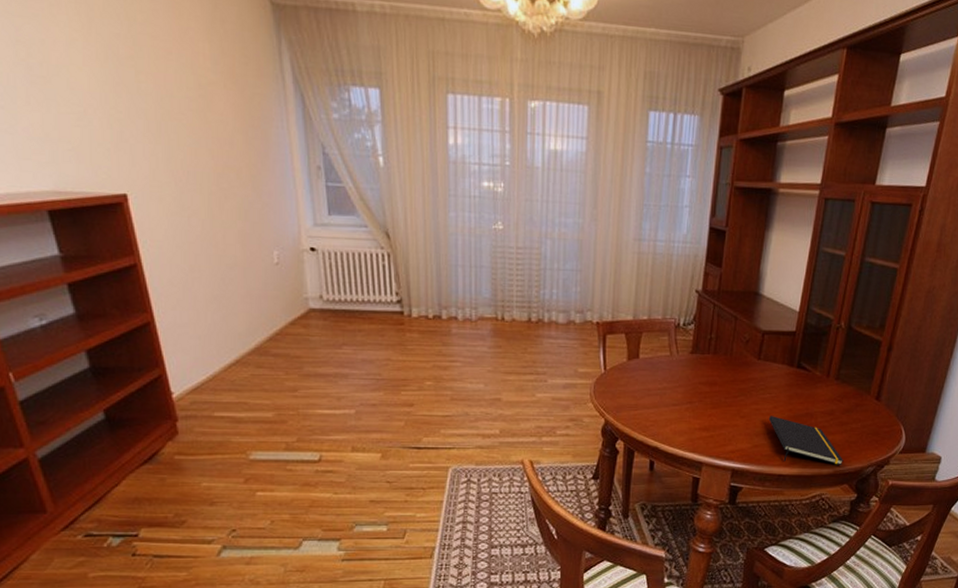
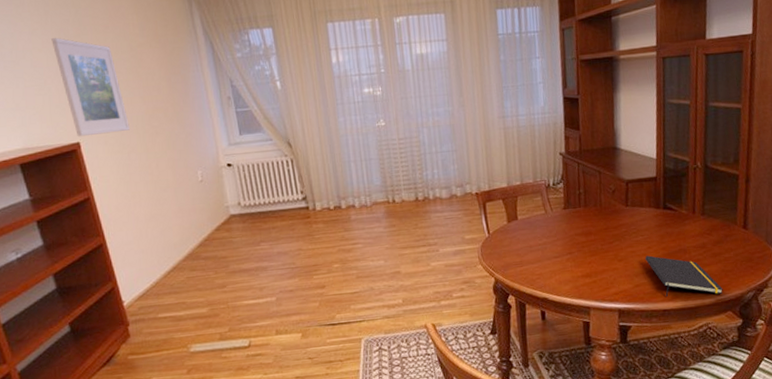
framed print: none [95,54,192,189] -> present [51,37,130,137]

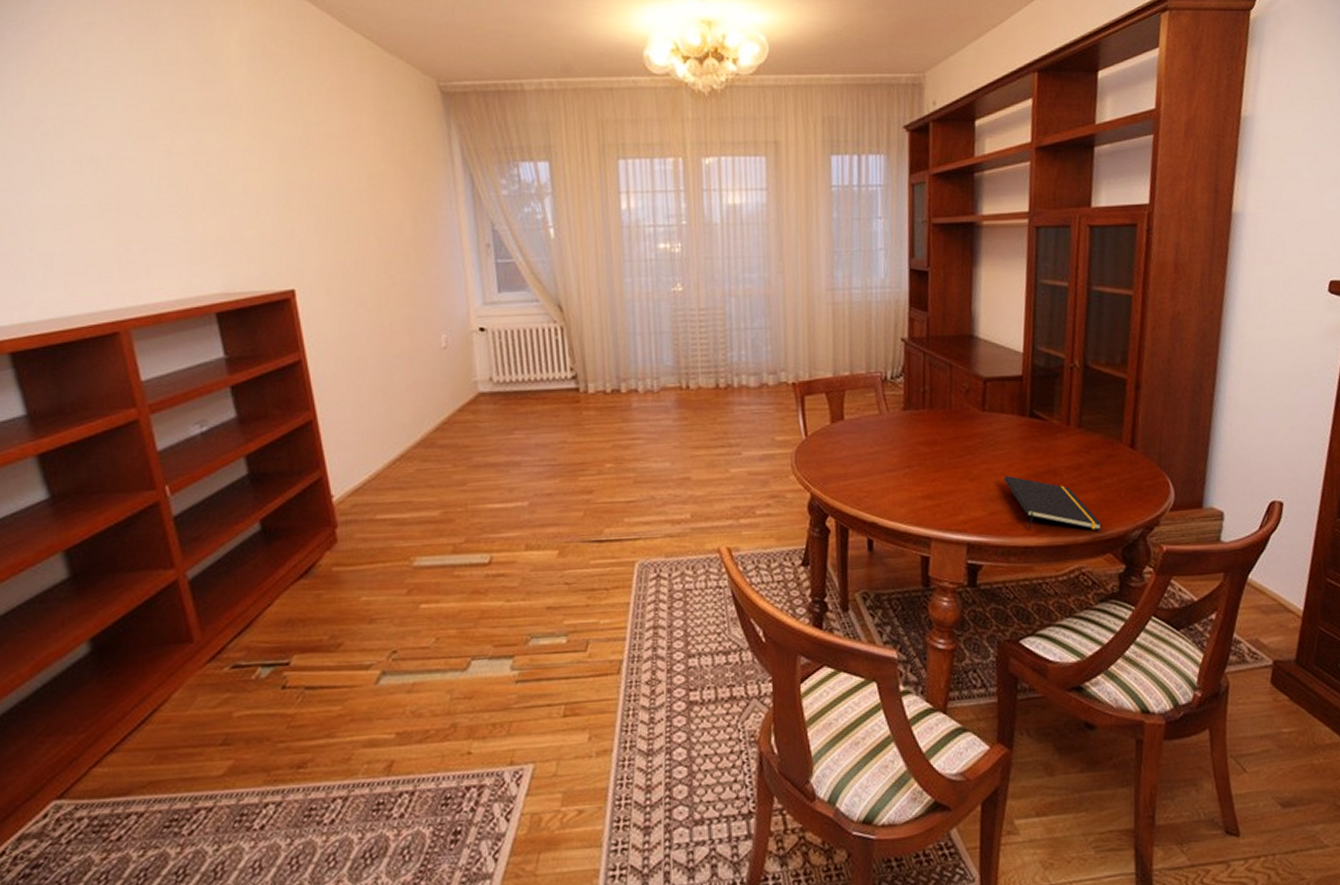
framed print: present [51,37,130,137] -> none [271,157,360,283]

